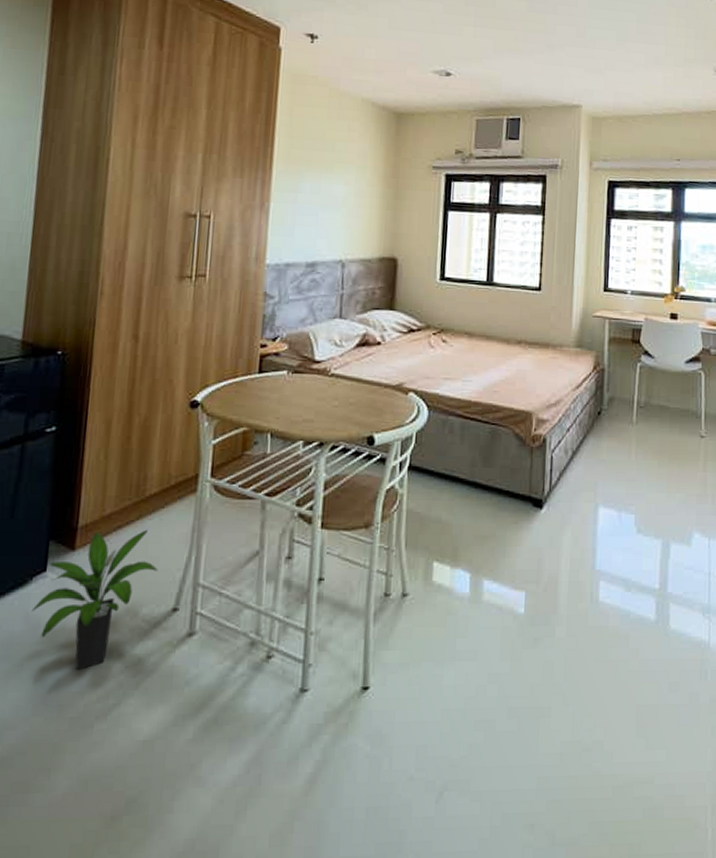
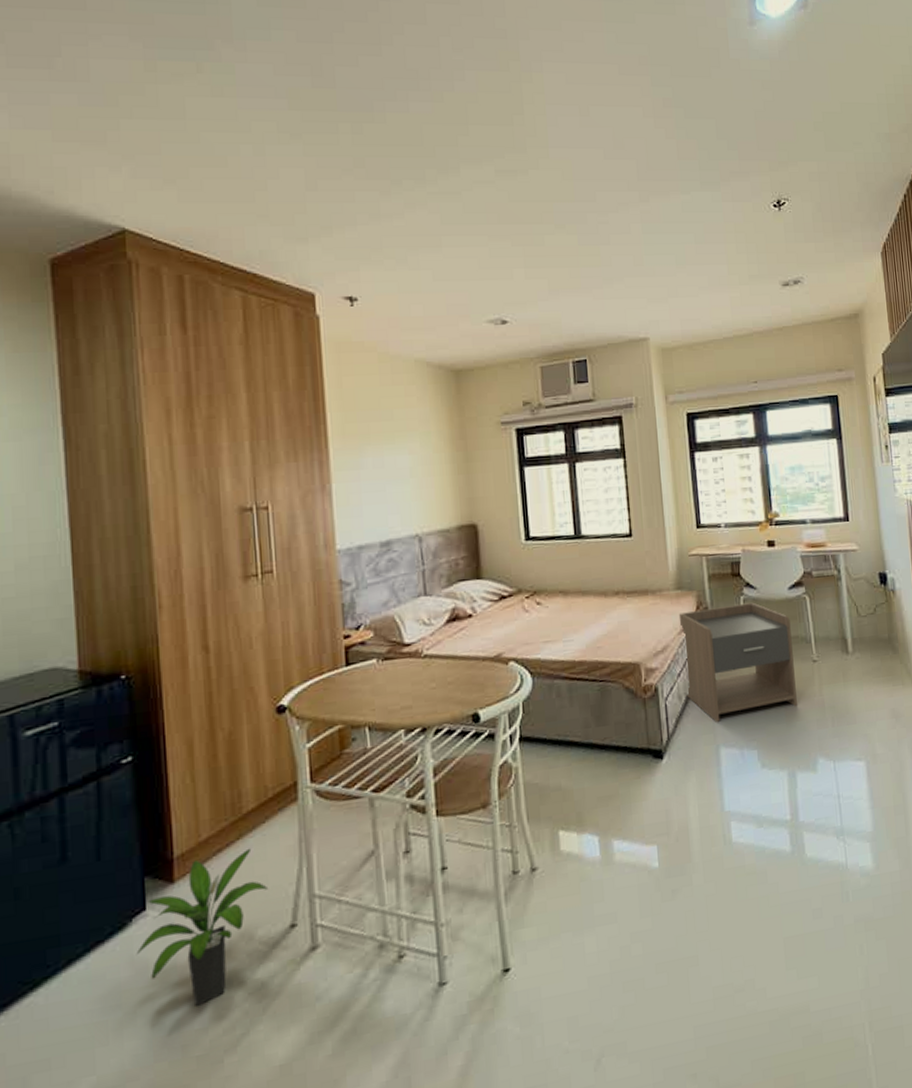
nightstand: none [573,370,683,481] -> present [678,602,797,722]

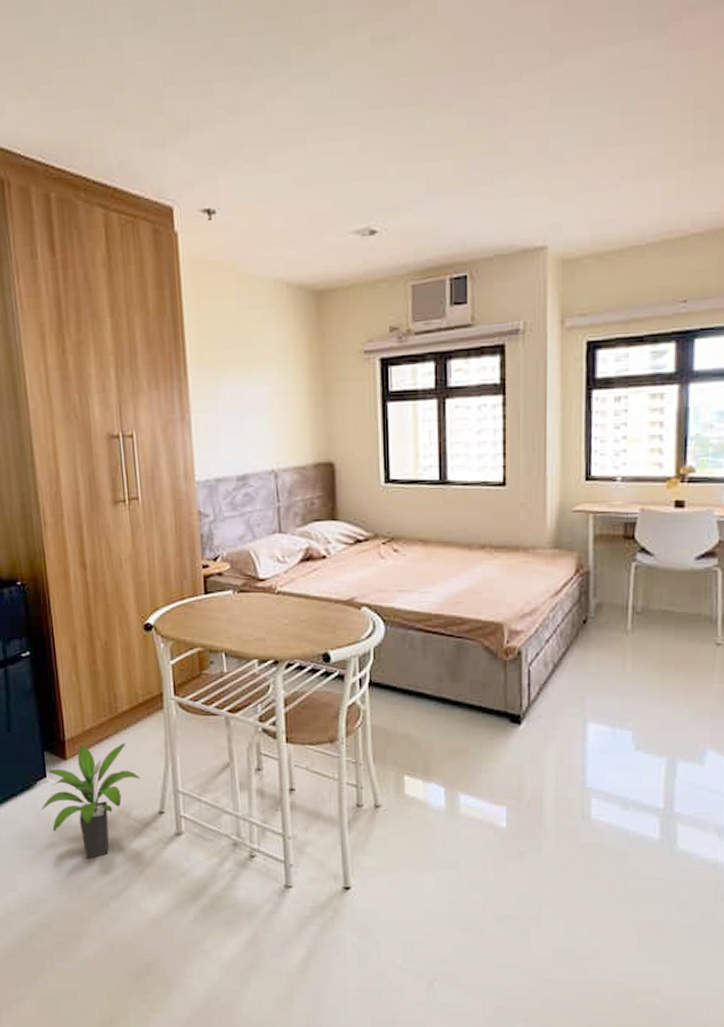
nightstand: present [678,602,797,722] -> none [553,570,693,696]

